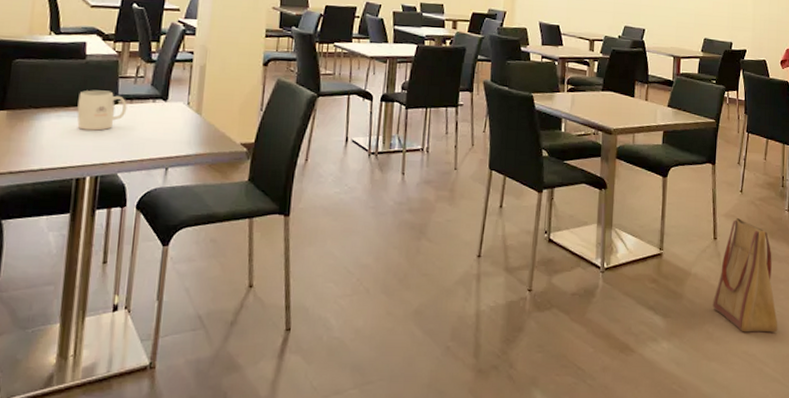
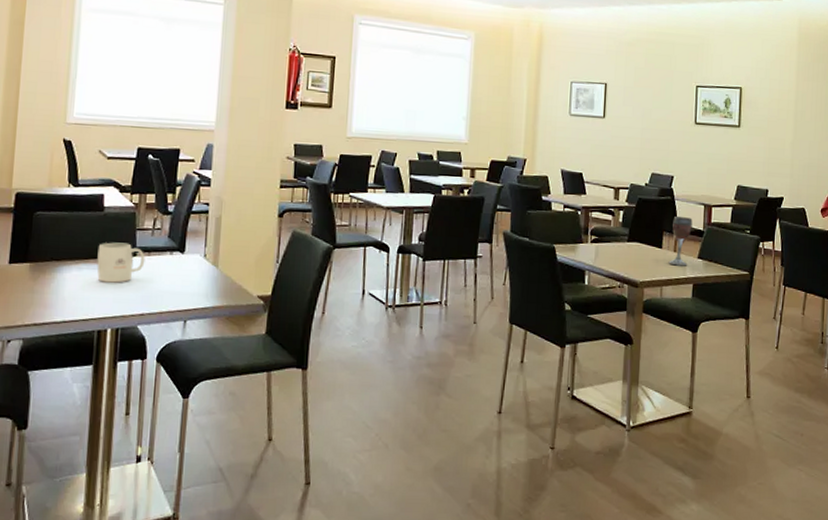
cup: none [640,67,663,114] -> present [668,217,693,266]
shopping bag: present [712,218,778,333] -> none [744,376,816,497]

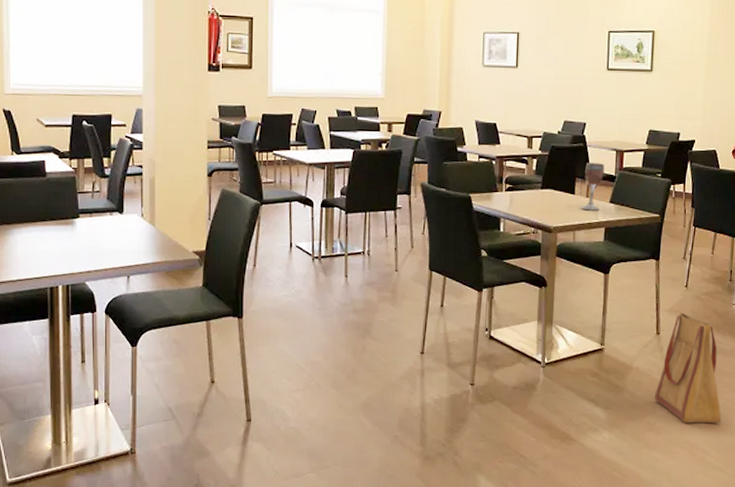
mug: present [96,242,145,283] -> none [44,205,88,243]
shopping bag: none [744,376,816,497] -> present [653,313,722,424]

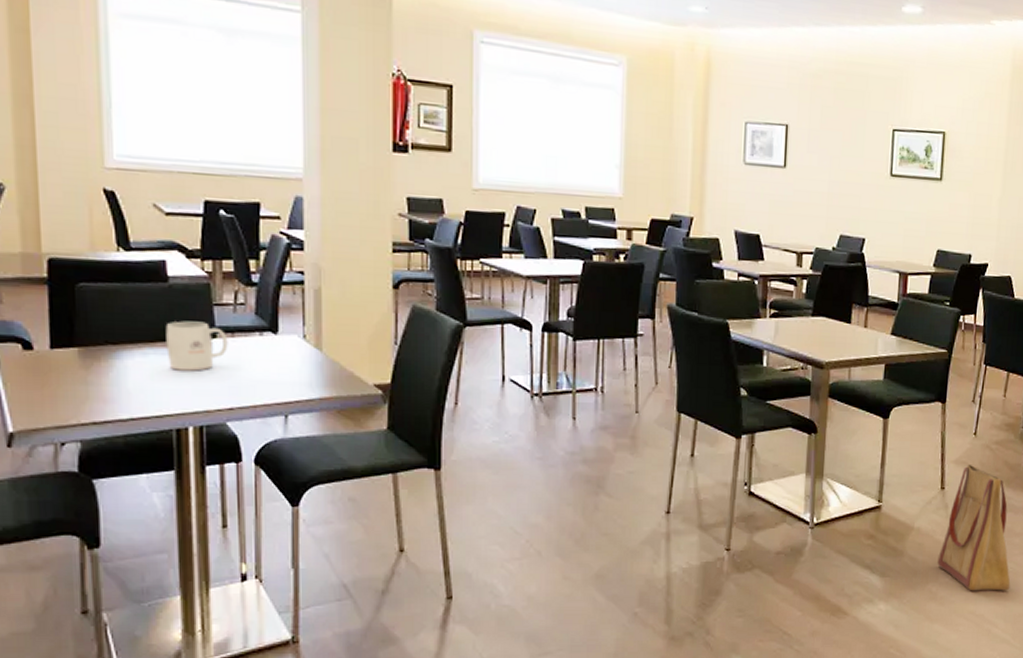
mug: none [44,205,88,243] -> present [165,321,228,371]
cup: present [581,163,605,211] -> none [858,286,886,344]

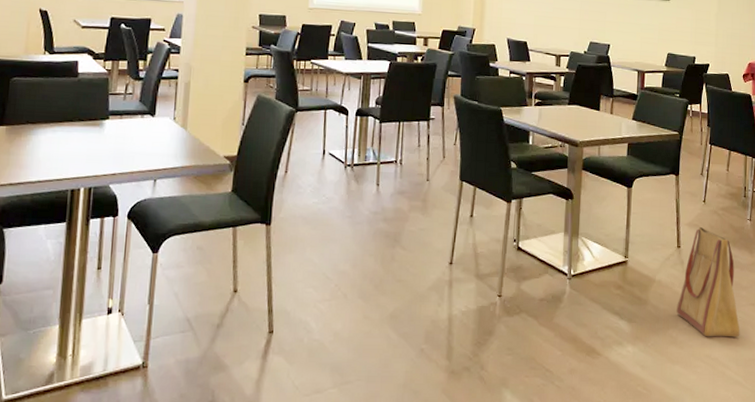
mug: present [165,321,228,371] -> none [70,106,118,145]

